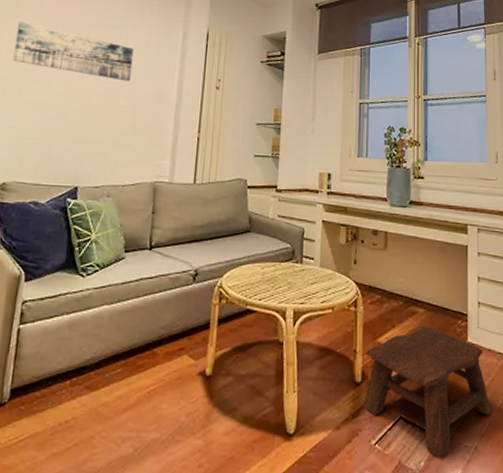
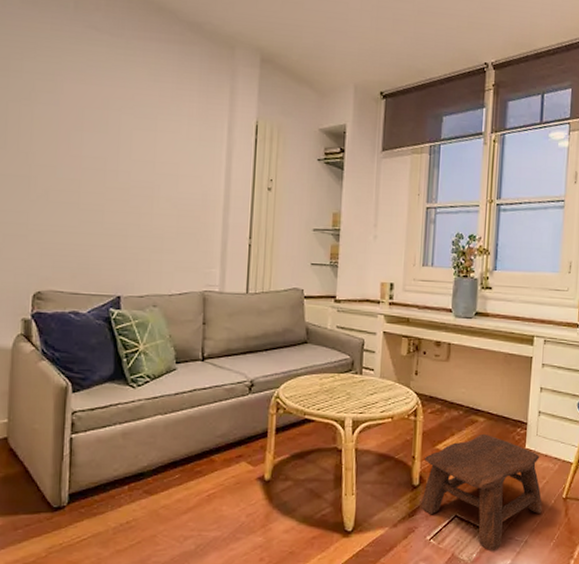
wall art: present [12,21,134,82] -> none [33,107,173,181]

